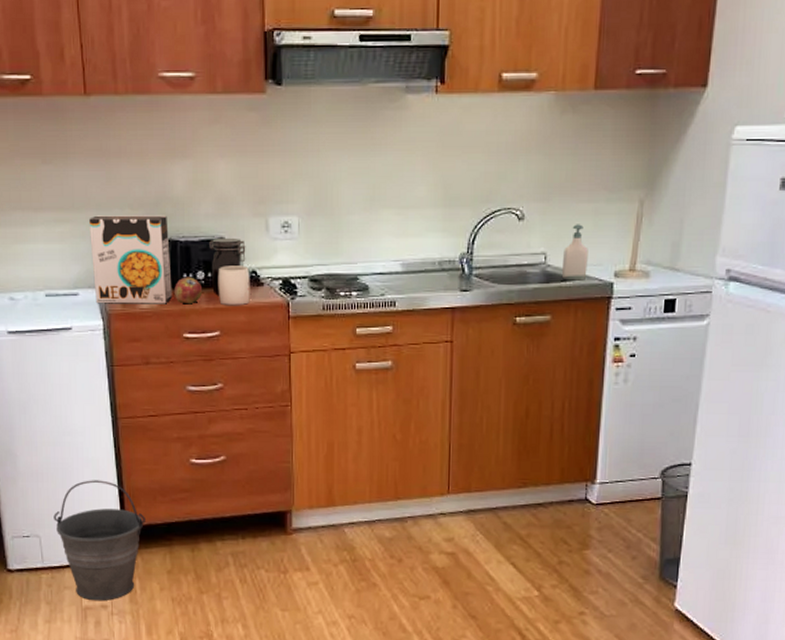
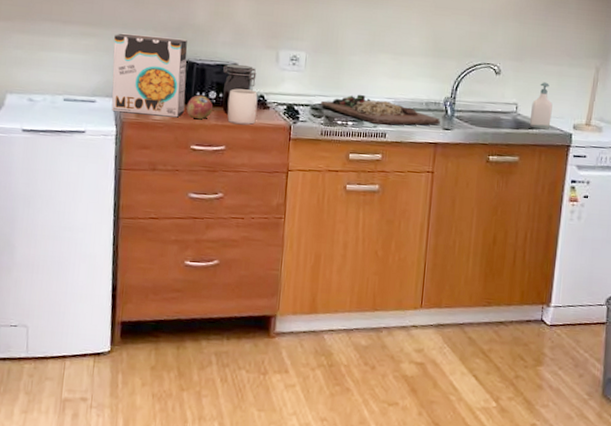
bucket: present [54,480,145,601] -> none [44,274,135,394]
cutting board: none [319,259,457,293] -> present [320,94,440,126]

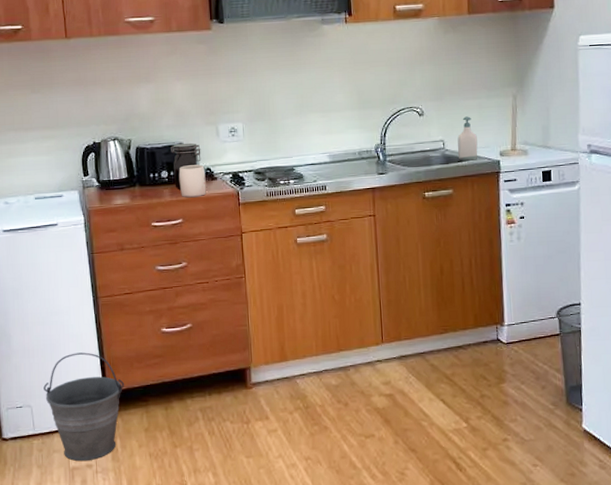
bucket: none [44,274,135,394] -> present [43,352,124,462]
cereal box: present [111,33,188,118] -> none [70,128,142,203]
fruit: present [187,95,214,120] -> none [143,176,167,199]
cutting board: present [320,94,440,126] -> none [261,153,374,180]

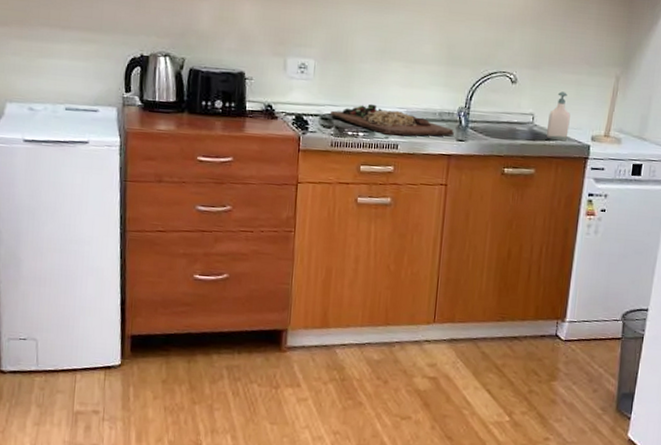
bucket: present [43,352,124,462] -> none [53,288,145,407]
jar: present [171,142,201,190] -> none [228,72,264,125]
mug: present [178,164,207,198] -> none [234,97,266,136]
cutting board: none [261,153,374,180] -> present [329,103,454,137]

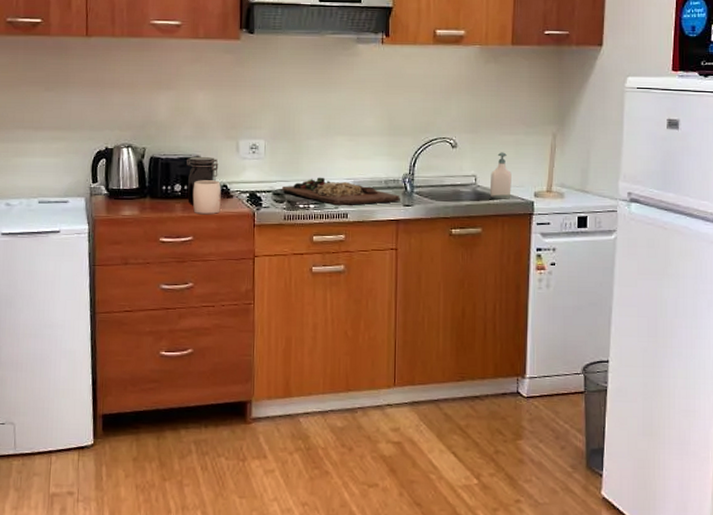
jar: none [228,72,264,125] -> present [187,156,219,206]
mug: none [234,97,266,136] -> present [192,180,221,215]

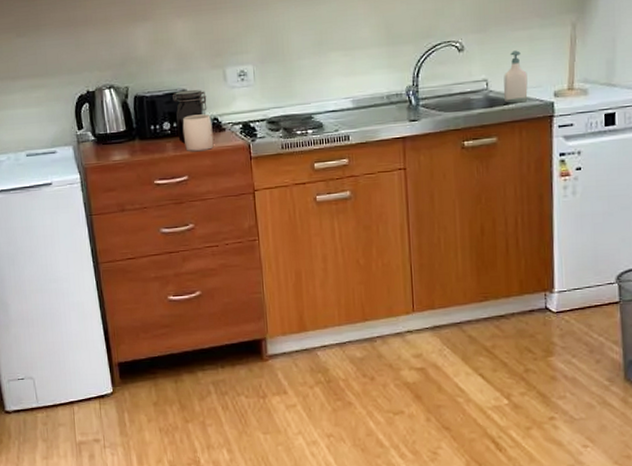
cutting board: present [281,177,400,206] -> none [275,98,405,129]

